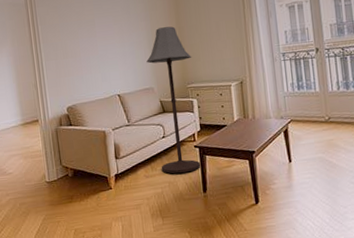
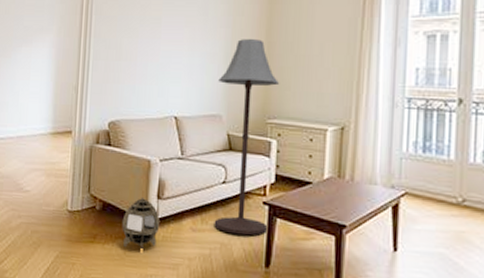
lantern: none [91,160,121,201] -> present [122,197,160,249]

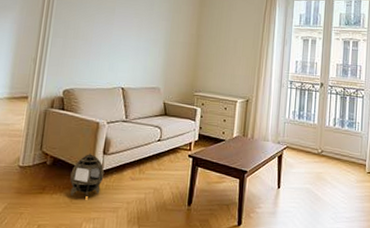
floor lamp: present [214,39,280,236] -> none [149,31,205,182]

